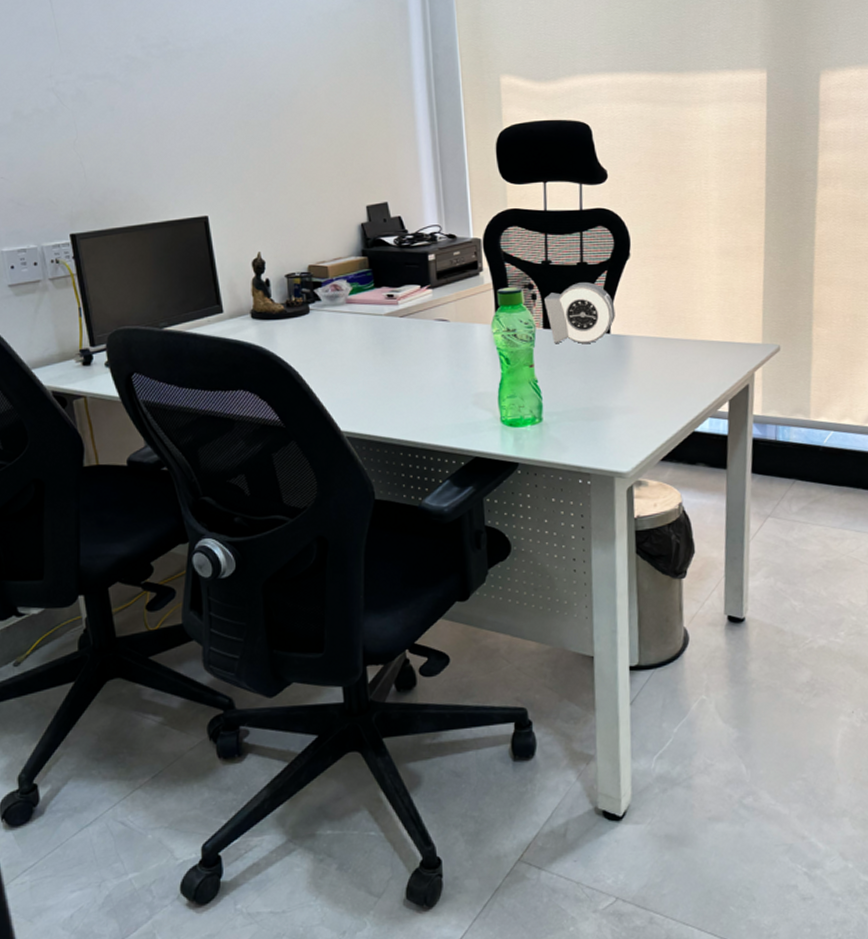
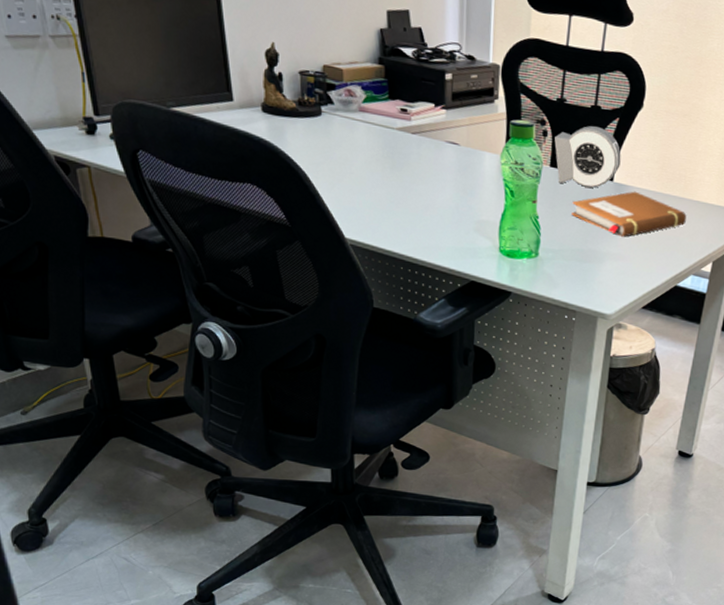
notebook: none [571,340,693,389] -> present [571,191,687,237]

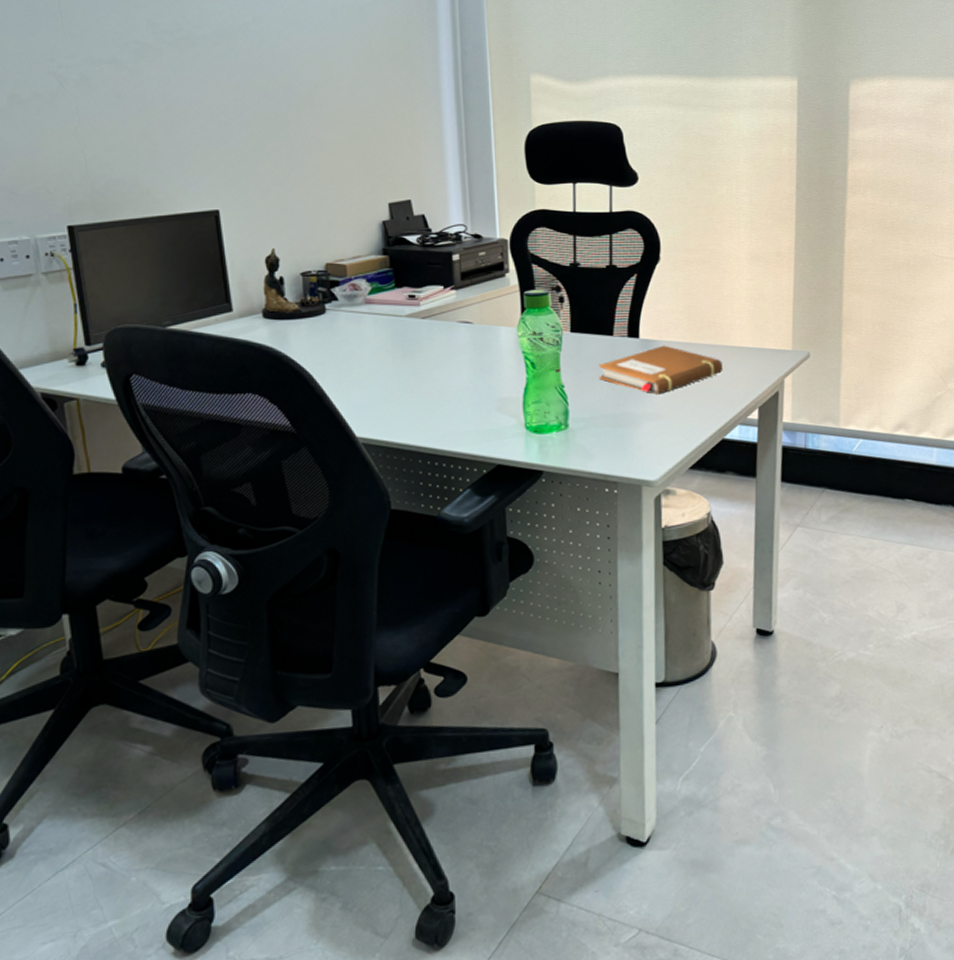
alarm clock: present [554,126,621,188] -> none [572,286,645,349]

